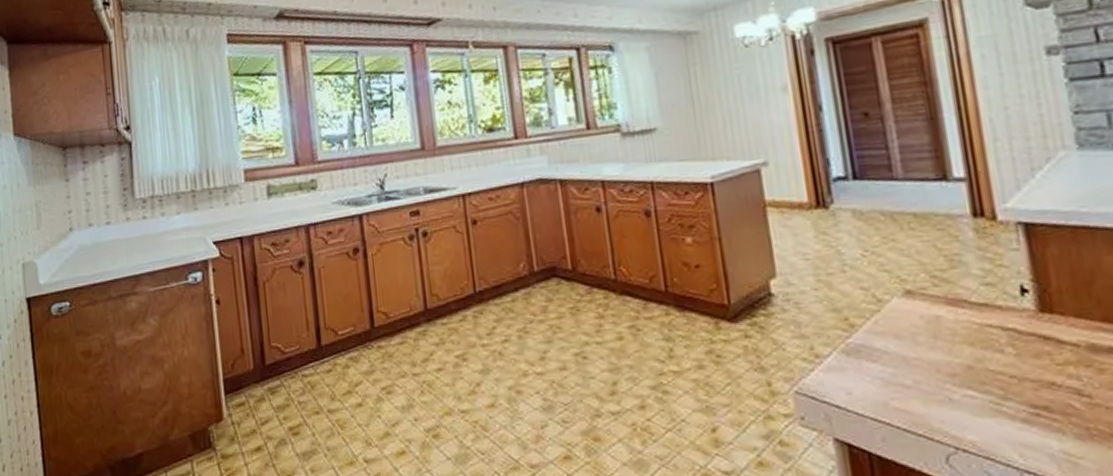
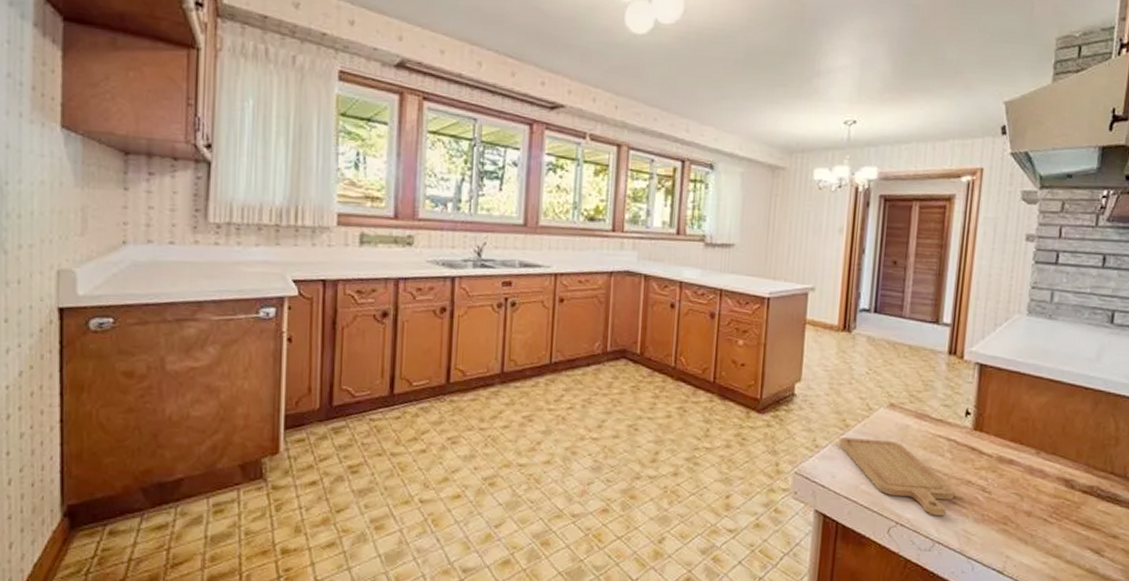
chopping board: none [846,338,1035,434] -> present [839,438,954,516]

